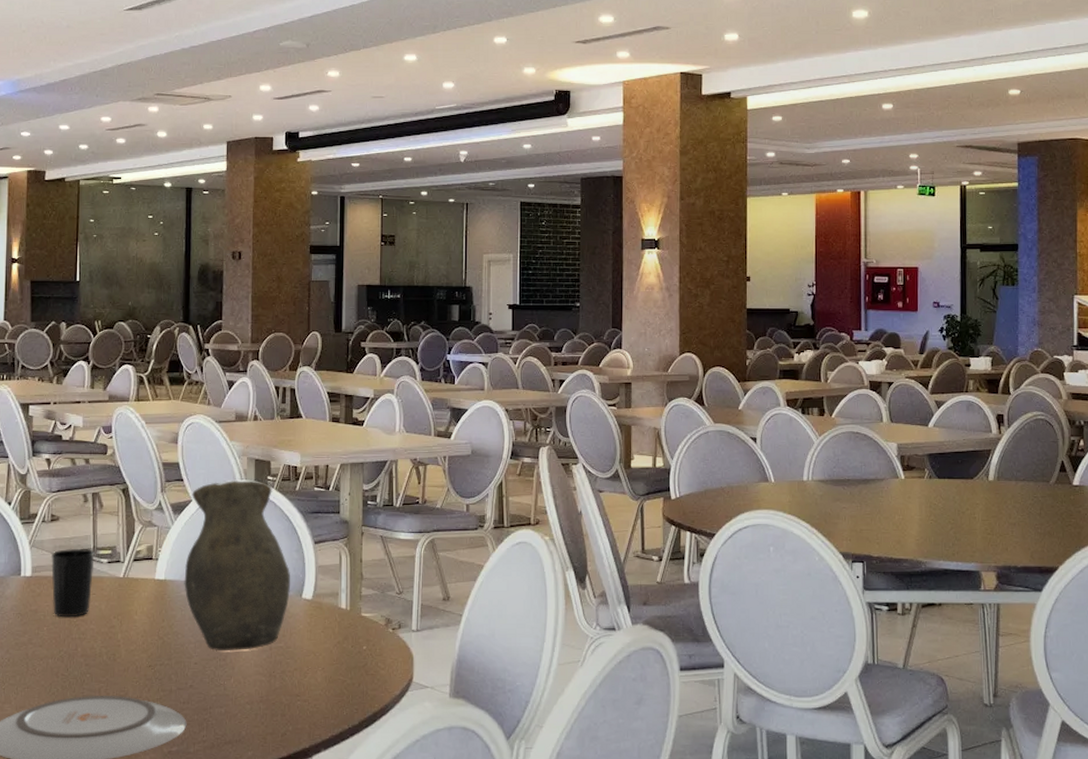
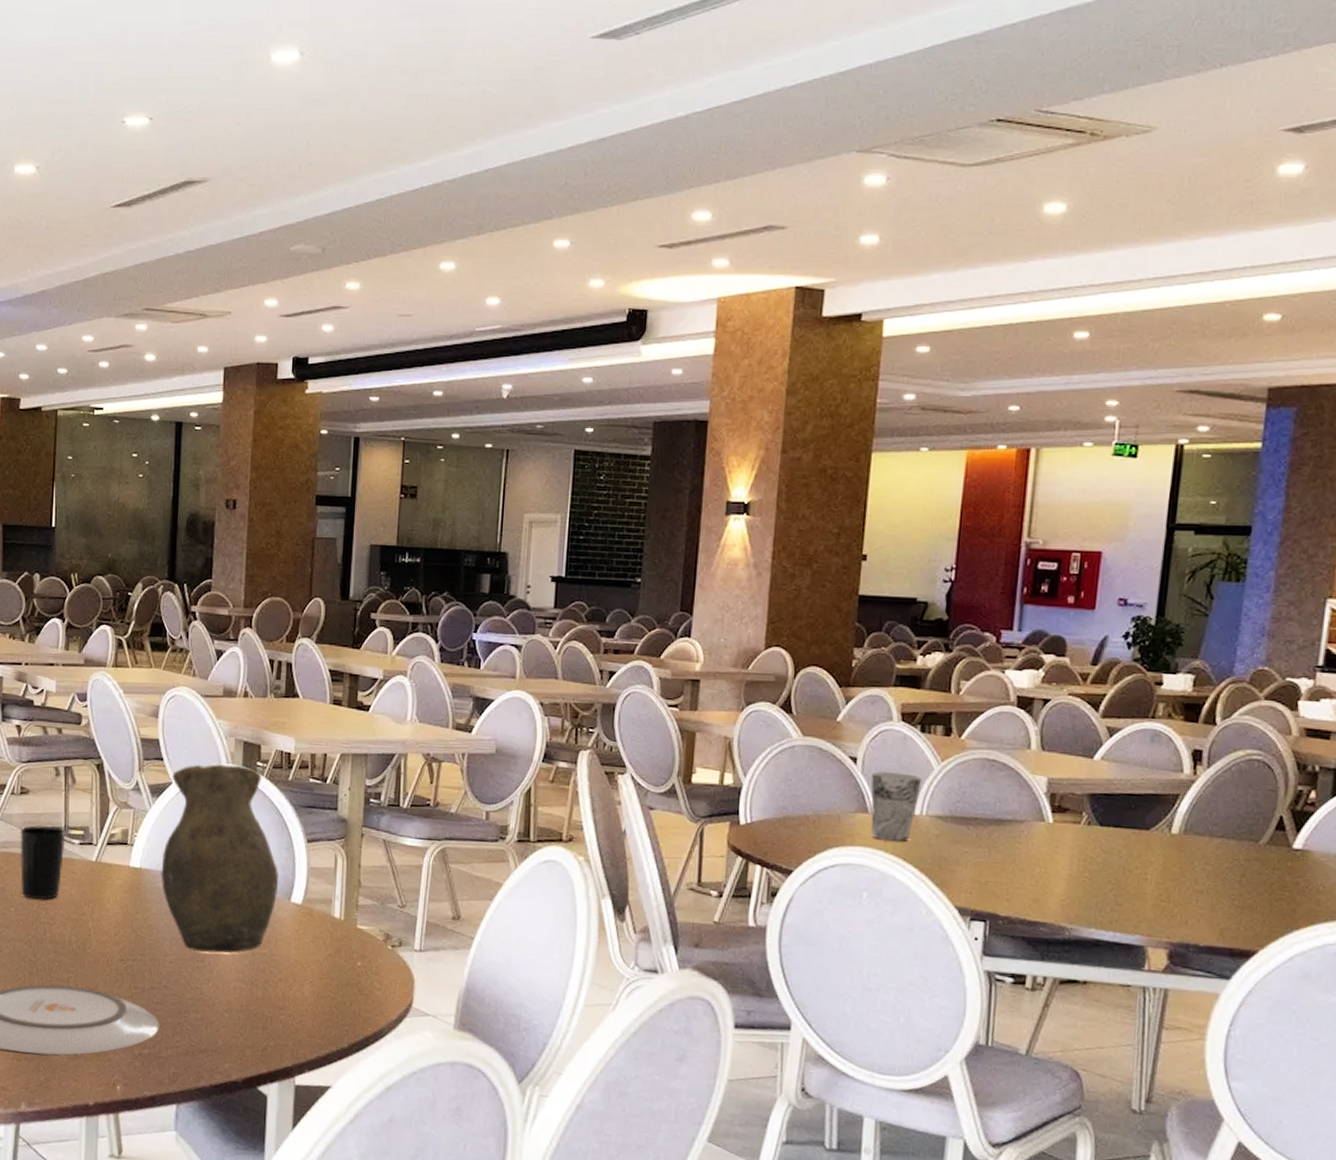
cup: none [768,448,806,503] -> present [871,771,922,842]

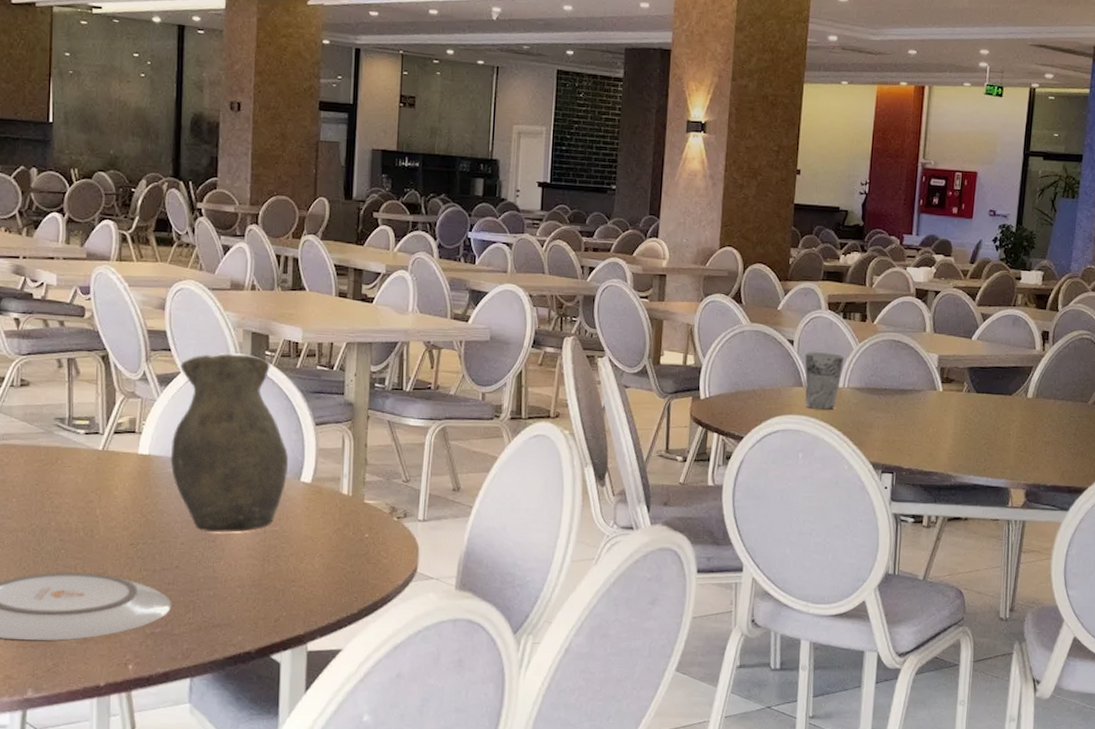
cup: present [19,825,66,901] -> none [20,416,70,490]

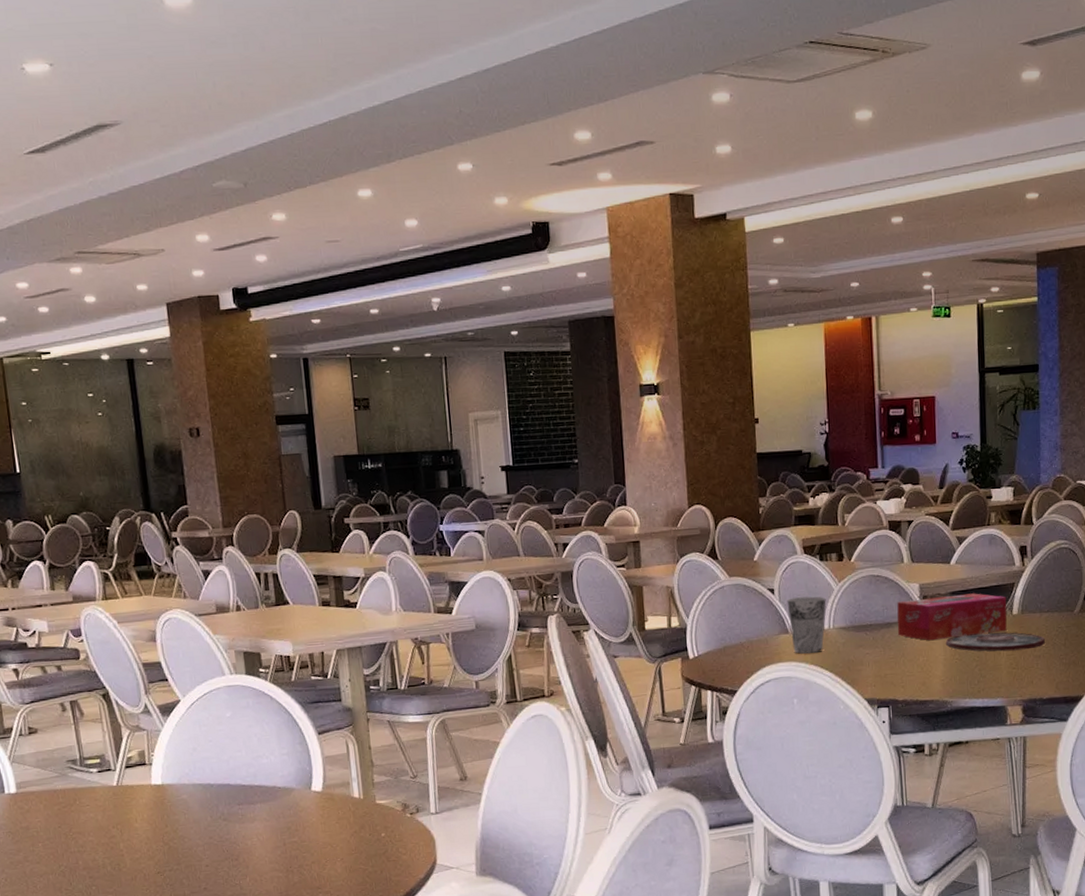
vase: present [170,353,288,533] -> none [179,674,298,851]
tissue box: none [911,369,1024,413] -> present [897,593,1007,641]
plate: none [957,411,1057,435] -> present [945,632,1046,652]

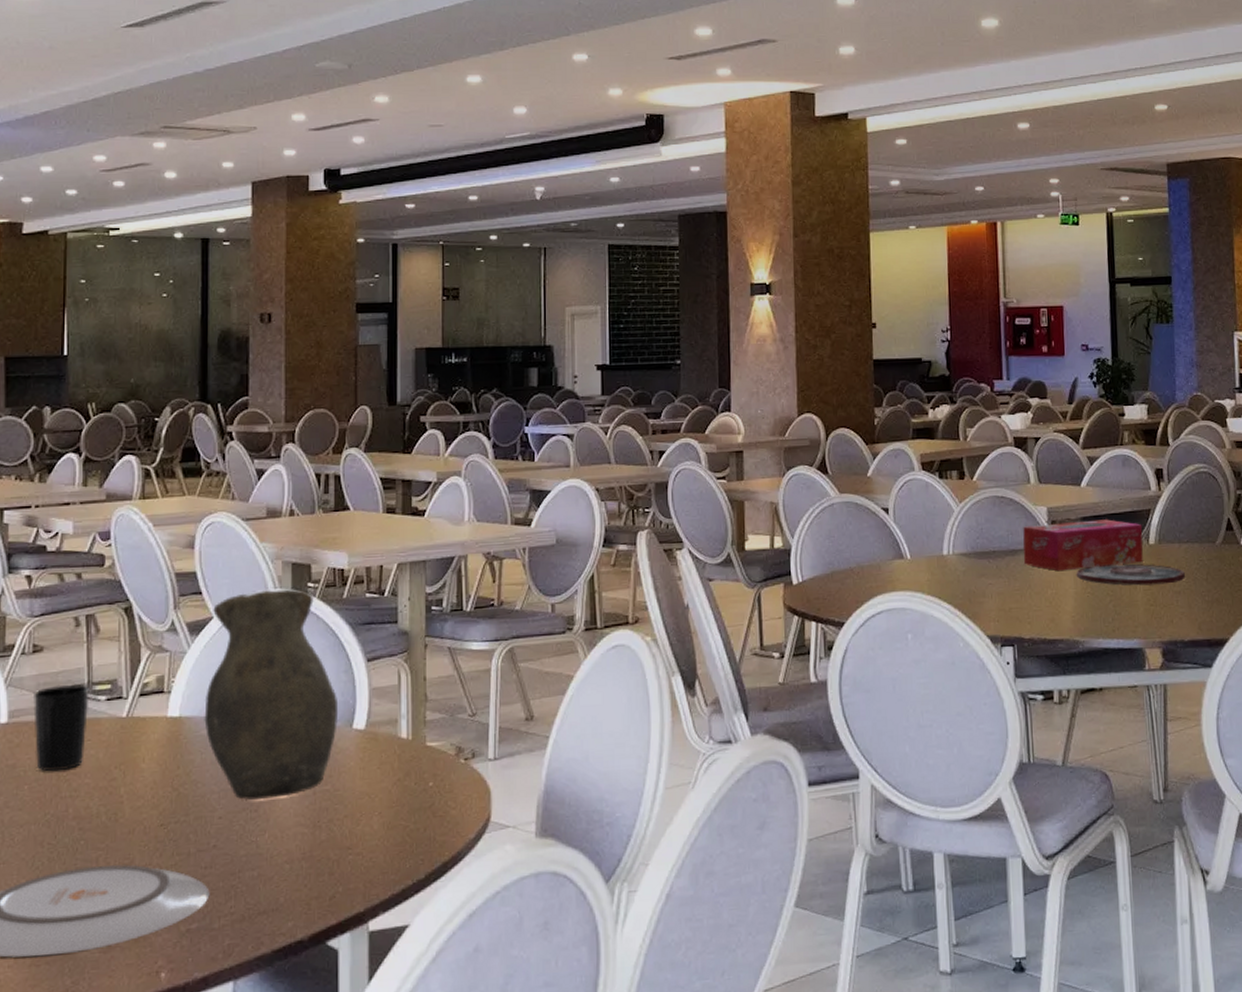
cup: none [34,759,86,832] -> present [32,684,90,772]
vase: none [179,674,298,851] -> present [204,589,337,800]
cup: present [787,596,827,654] -> none [902,517,946,582]

